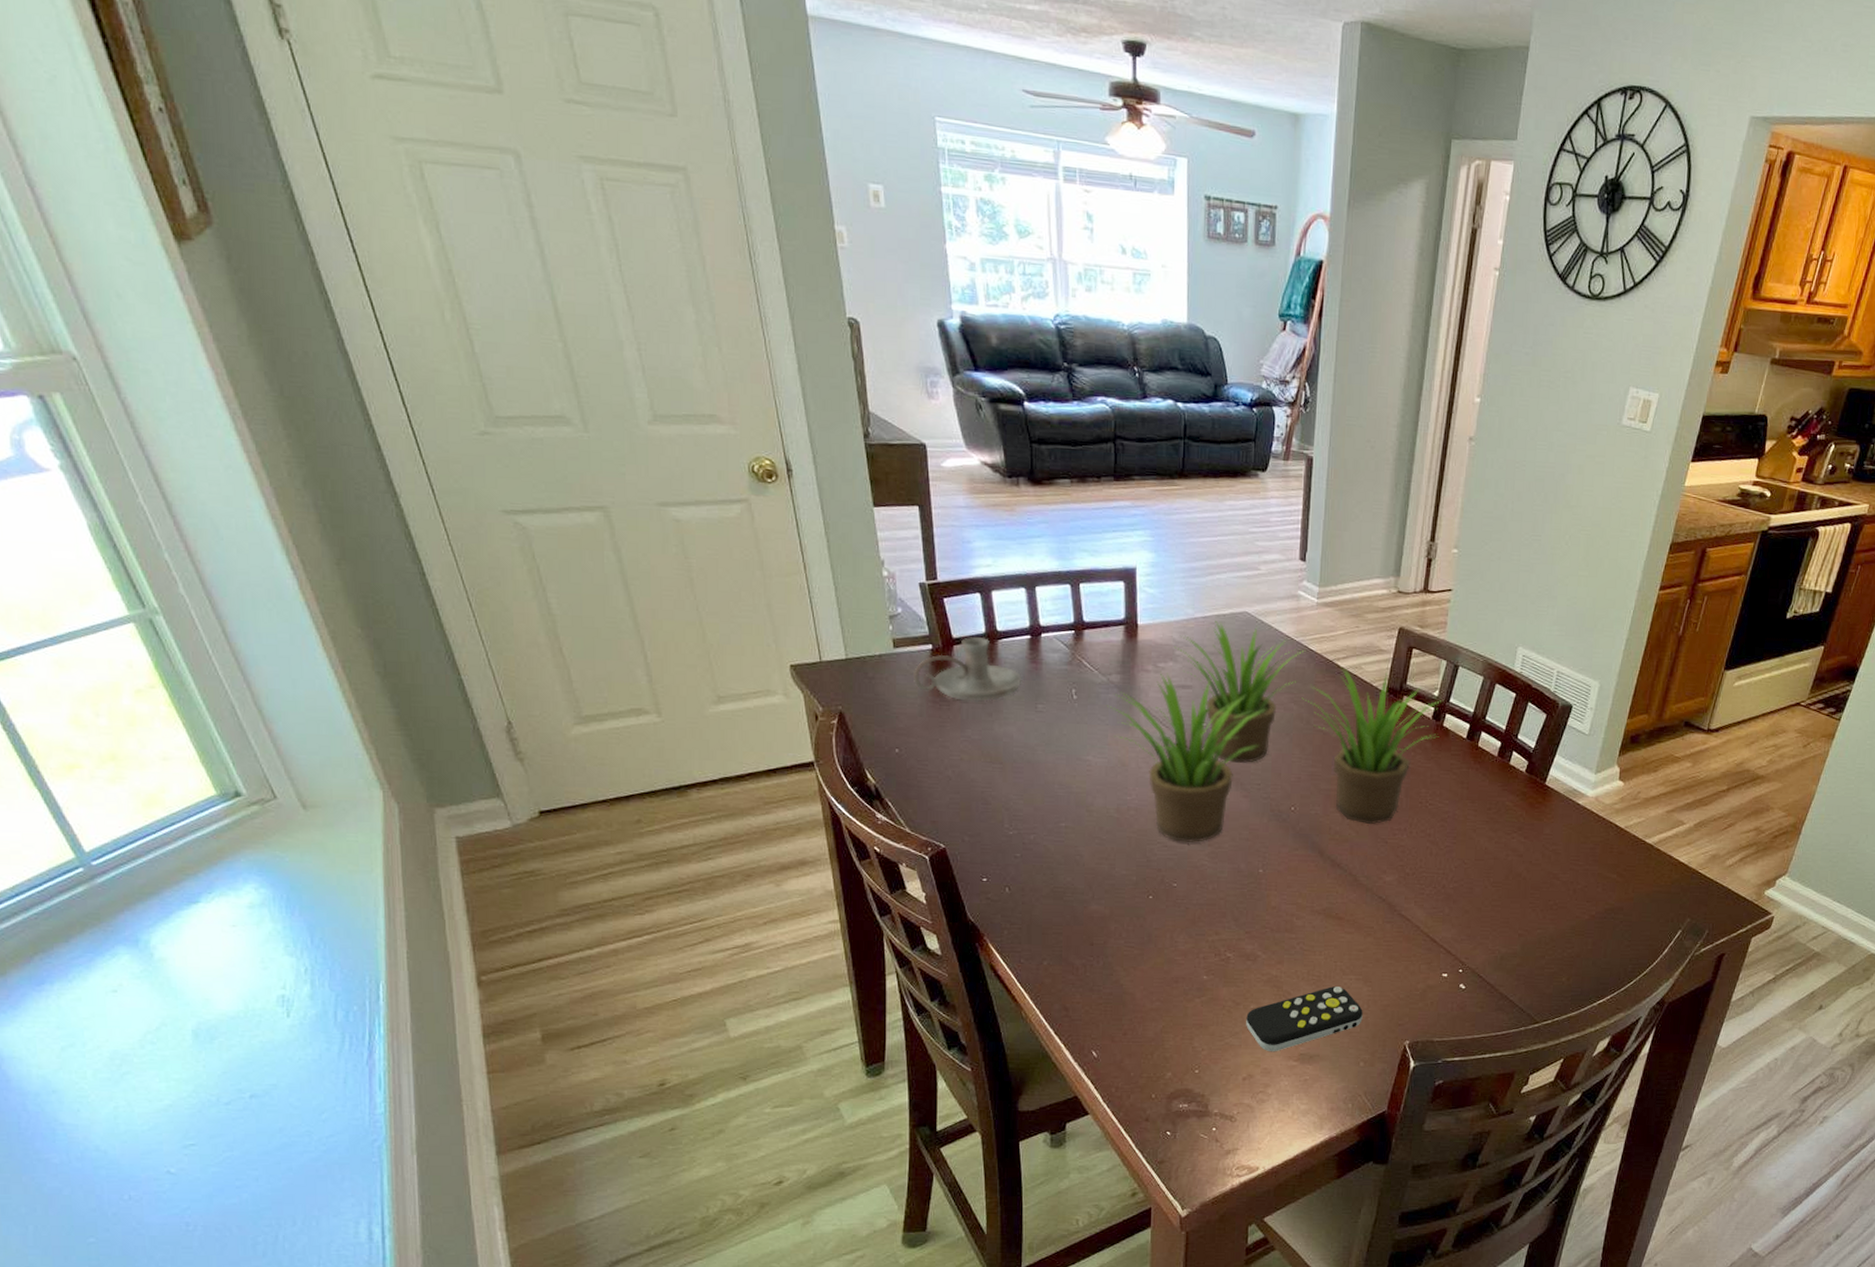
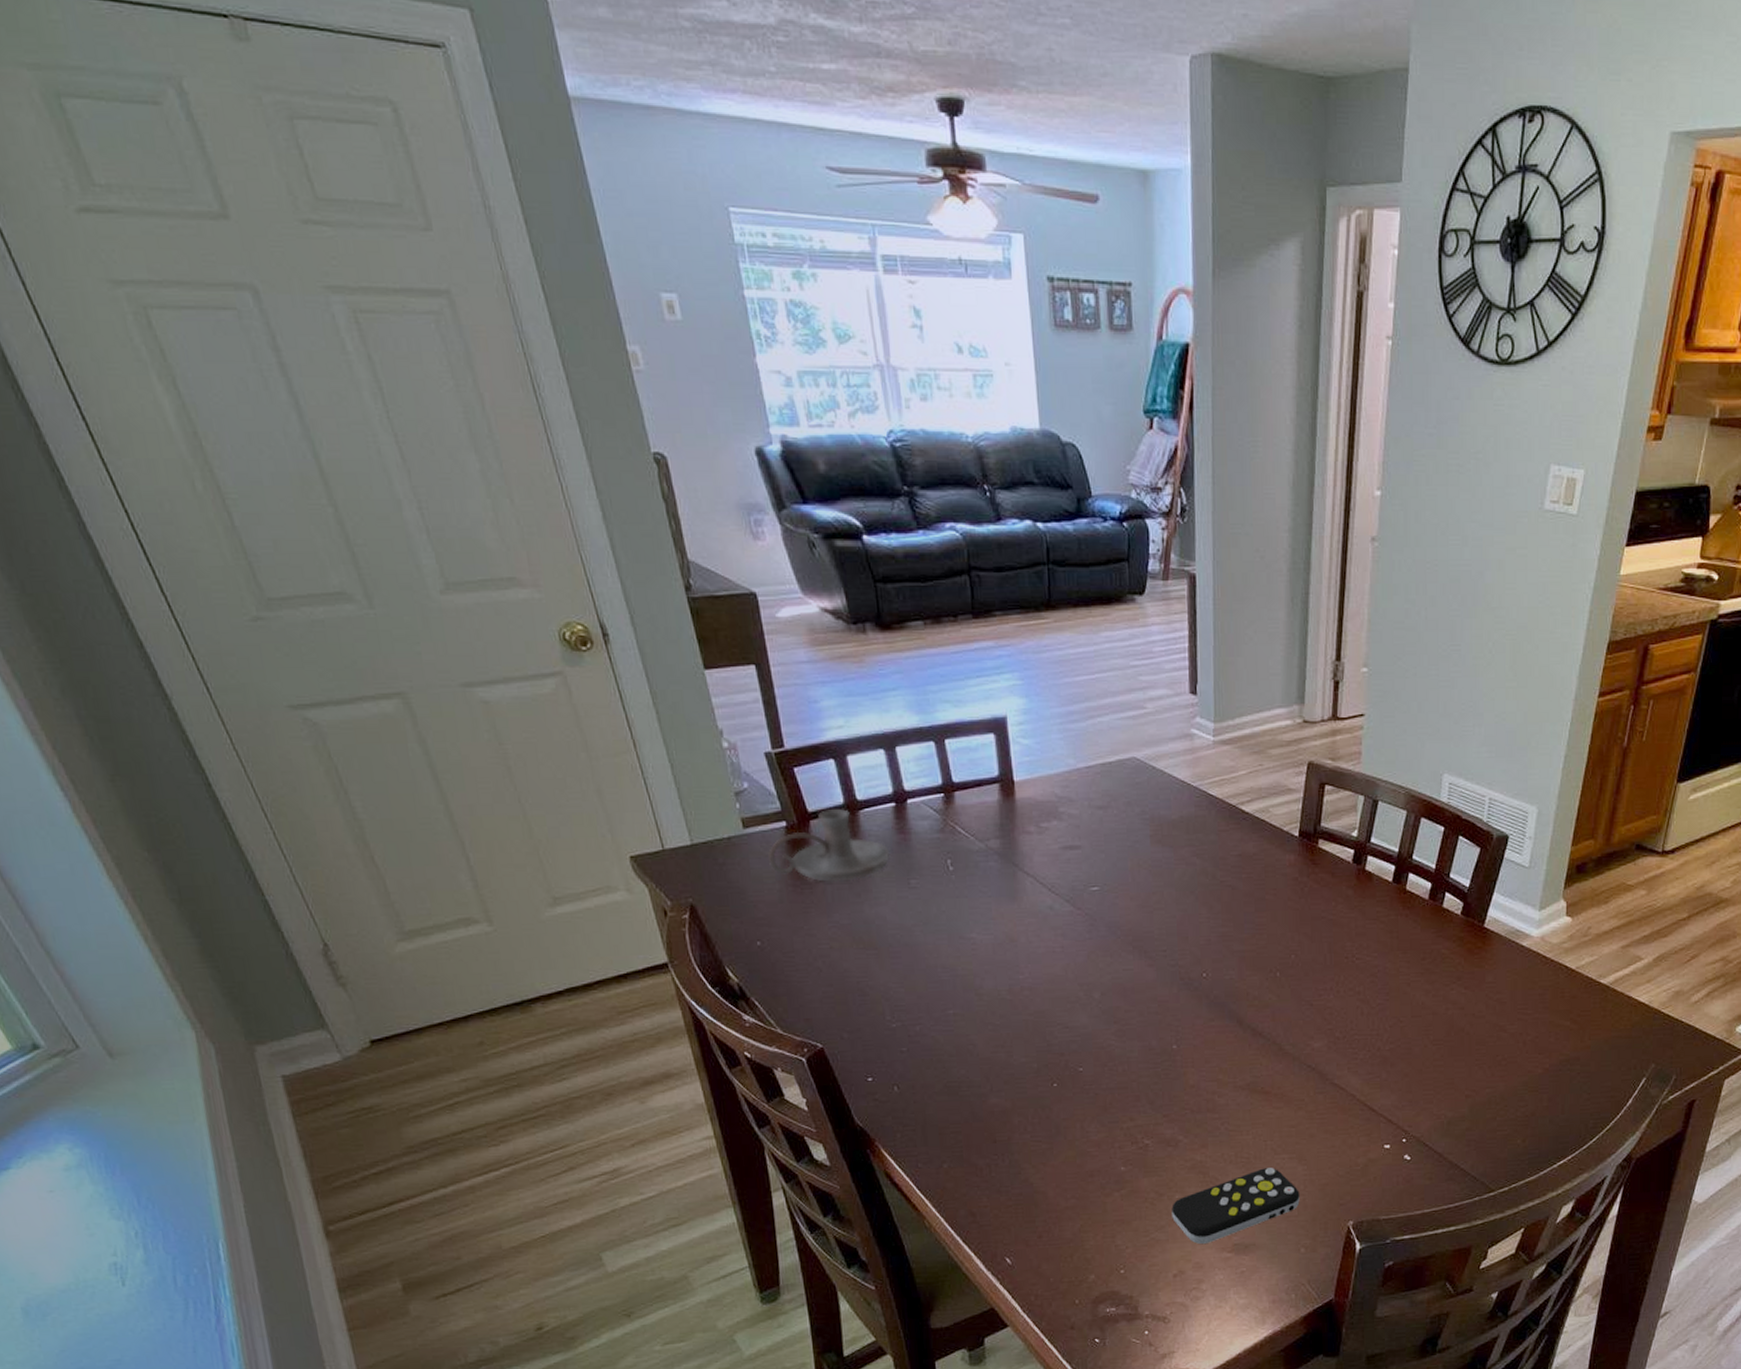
plant: present [1107,621,1441,843] -> none [988,771,1361,1022]

